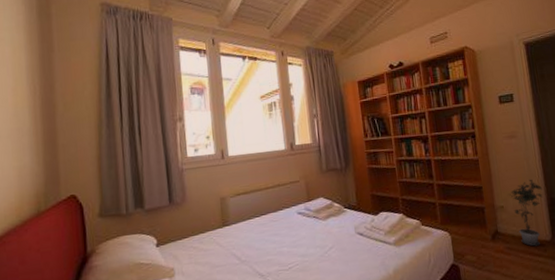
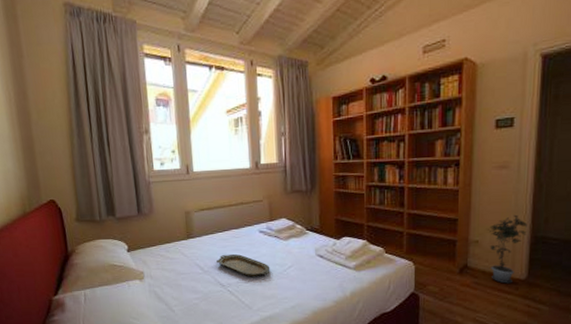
serving tray: none [253,239,311,263] -> present [215,254,271,277]

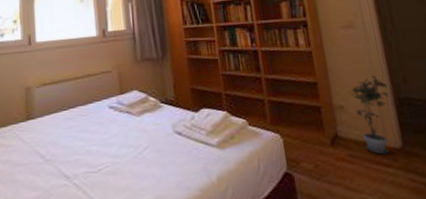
serving tray: present [215,254,271,277] -> none [59,136,124,165]

